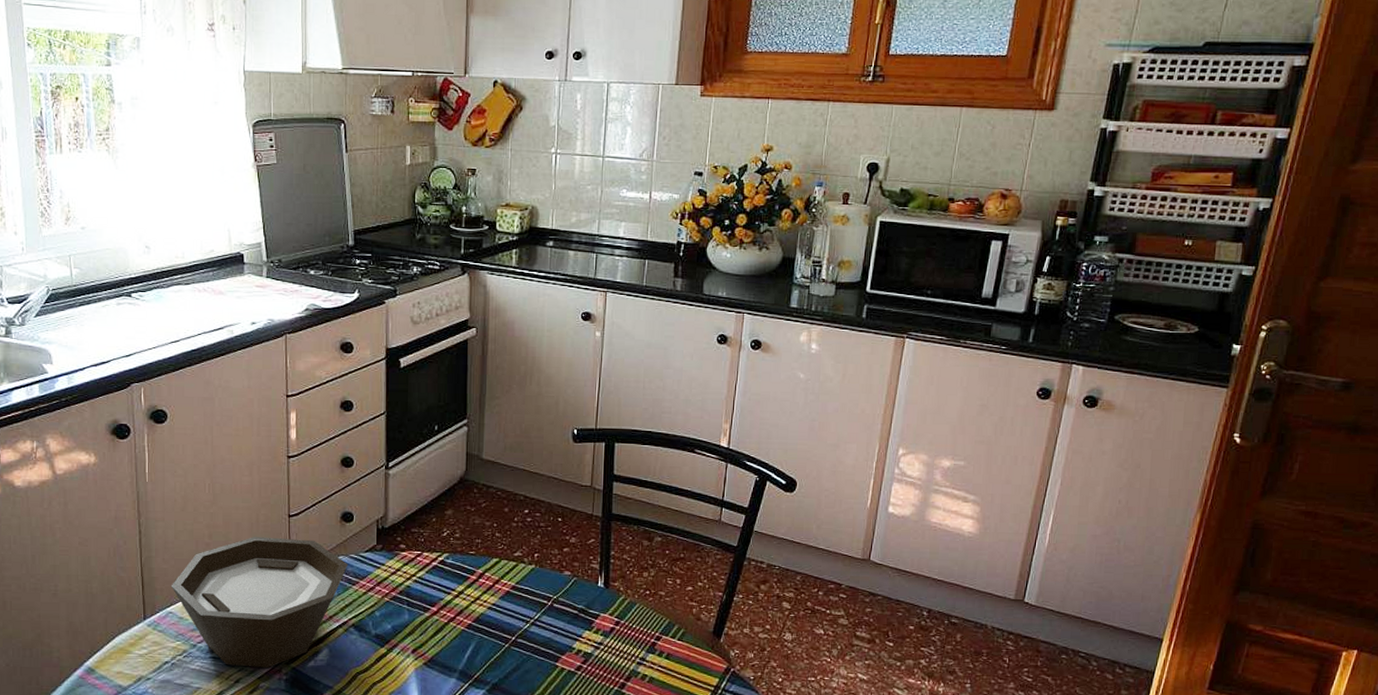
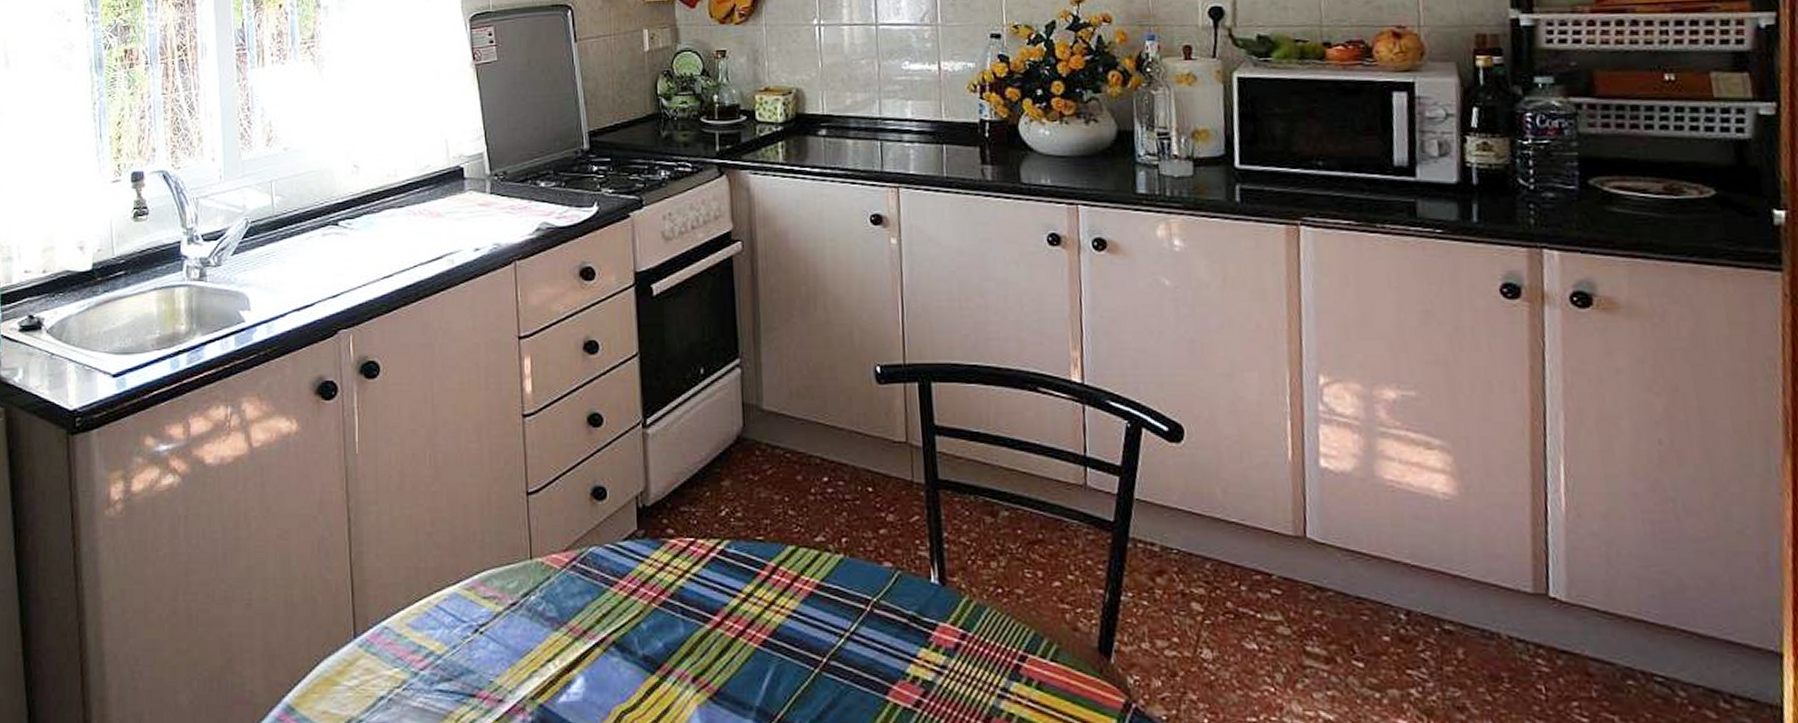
bowl: present [171,537,348,668] -> none [386,523,604,704]

